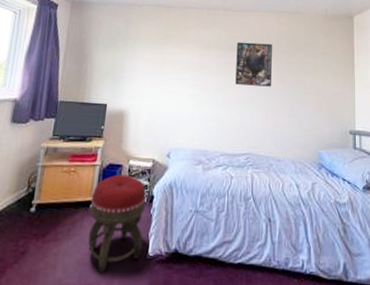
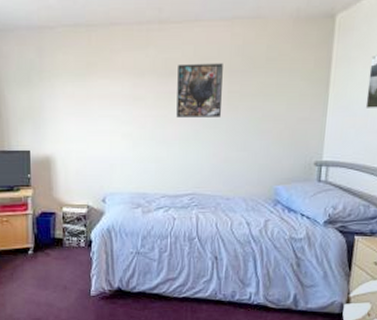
footstool: present [88,174,146,273] -> none [28,222,85,309]

